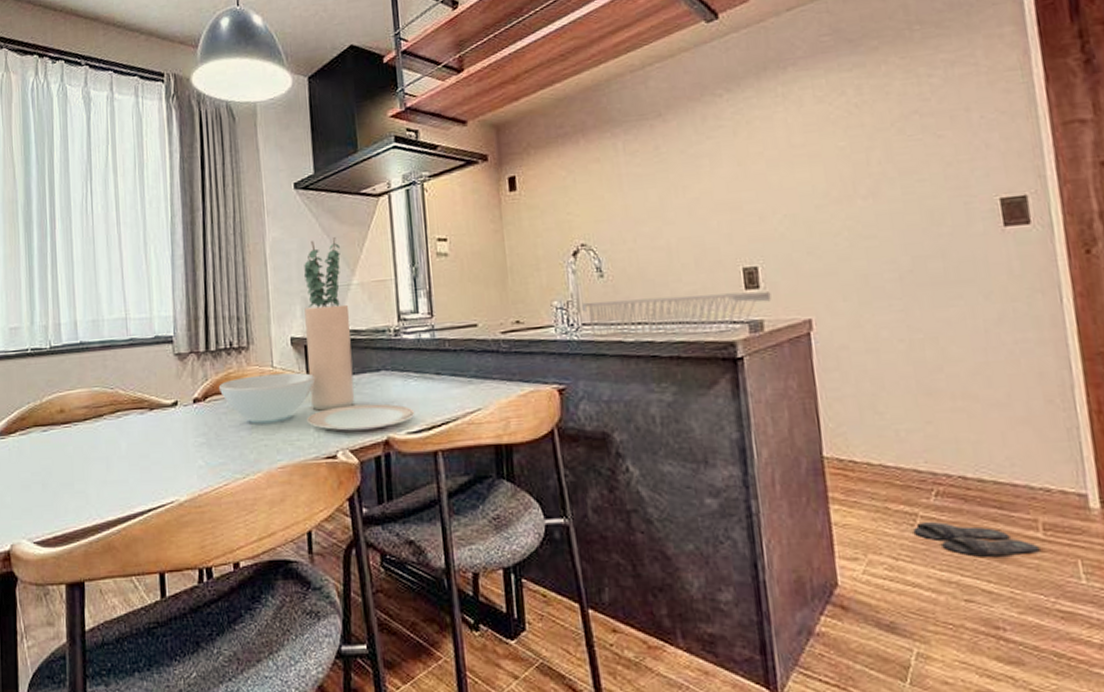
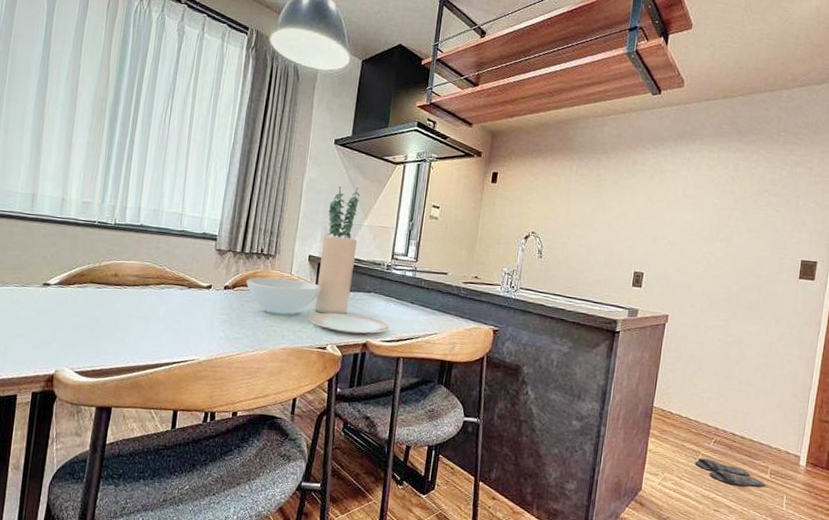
dish rack: present [582,292,772,336] -> none [522,273,648,313]

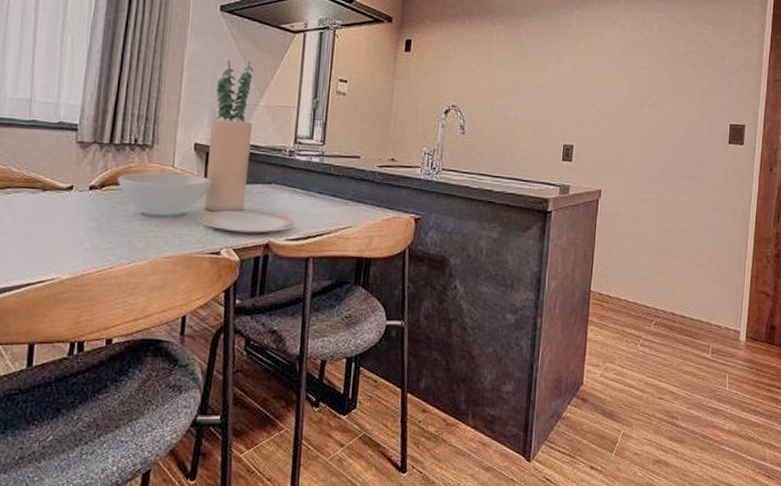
slippers: present [695,458,765,487] -> none [636,343,707,369]

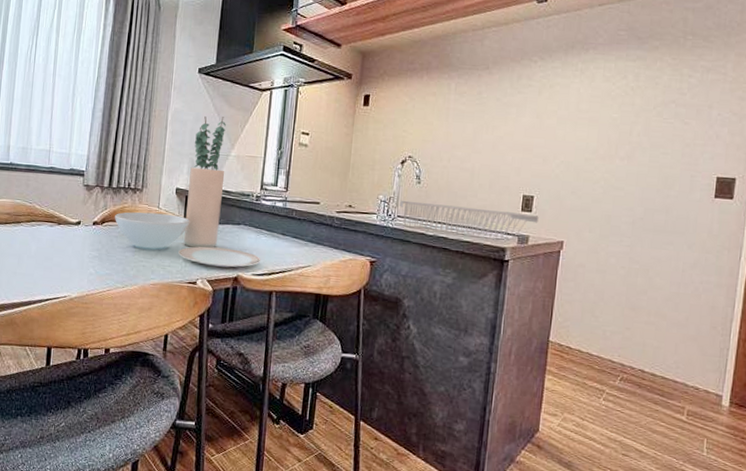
dish rack: none [444,152,579,190] -> present [400,200,539,240]

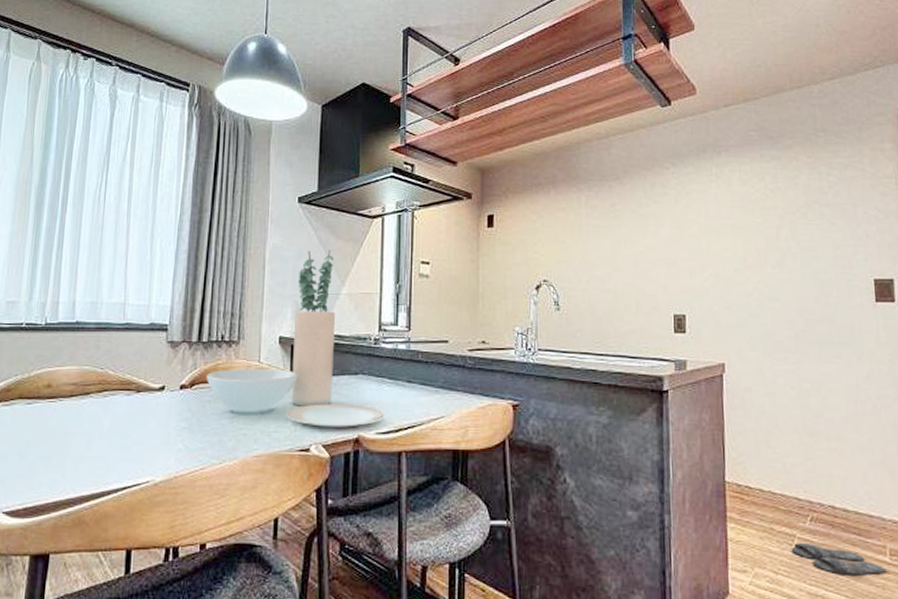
dish rack: present [400,200,539,240] -> none [539,331,694,366]
slippers: none [599,397,682,430] -> present [791,543,887,576]

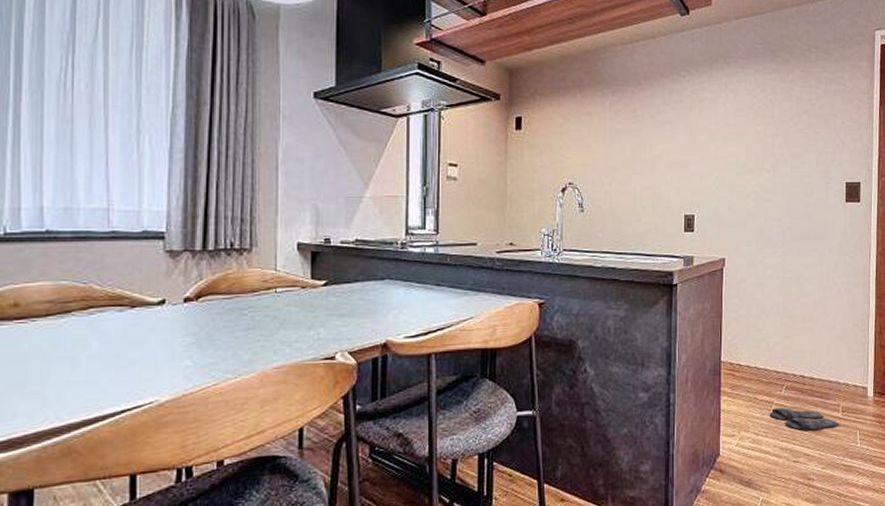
bowl: present [206,368,298,414] -> none [214,277,320,325]
plate: present [286,404,385,427] -> none [308,310,414,334]
vase: present [291,250,336,407] -> none [312,150,360,314]

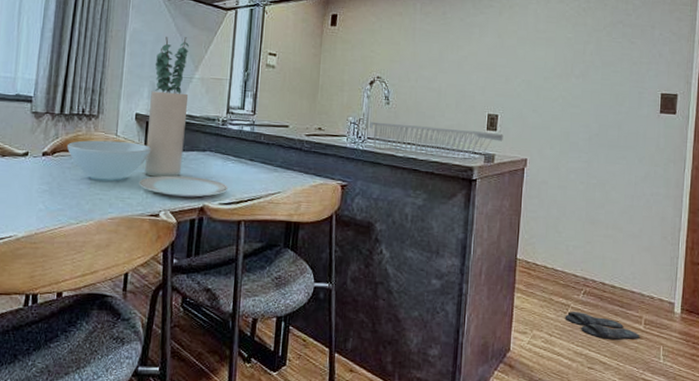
bowl: none [214,277,320,325] -> present [66,140,152,182]
plate: none [308,310,414,334] -> present [139,175,229,198]
vase: none [312,150,360,314] -> present [144,37,189,178]
dish rack: none [565,232,701,263] -> present [370,121,503,159]

